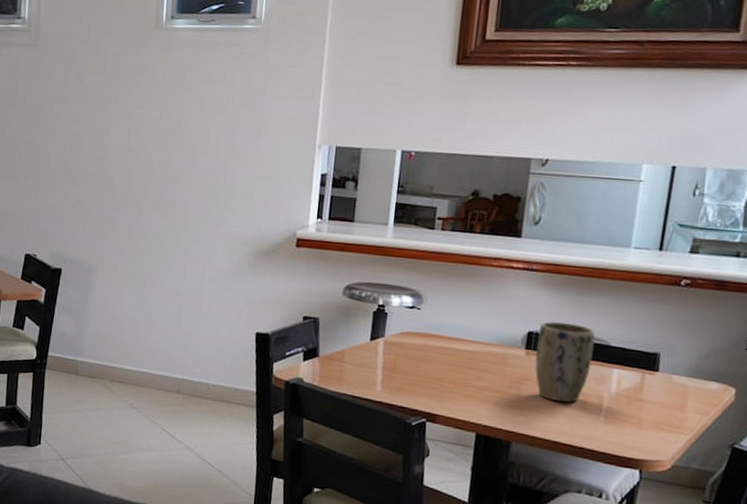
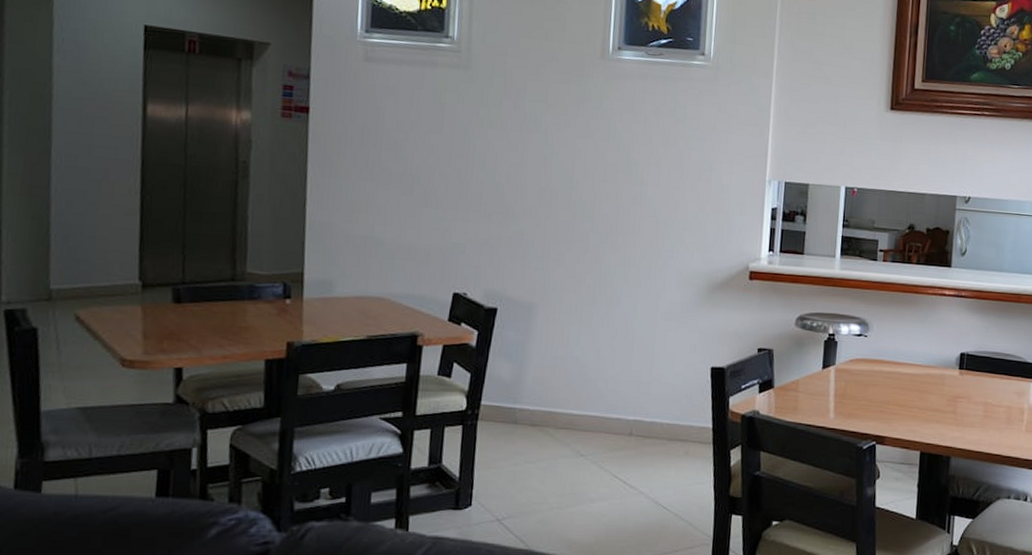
plant pot: present [535,321,596,403] -> none [967,343,1015,416]

